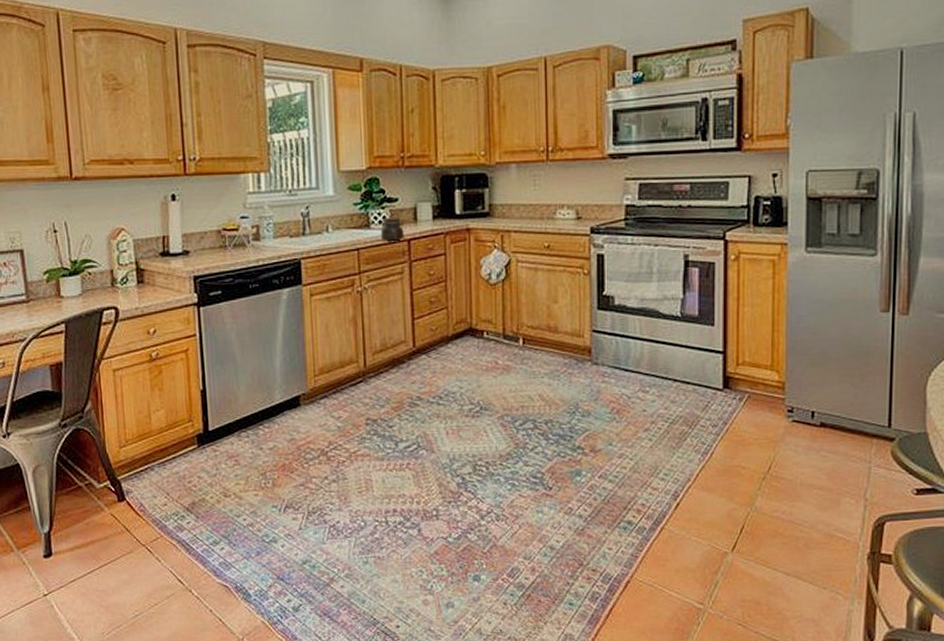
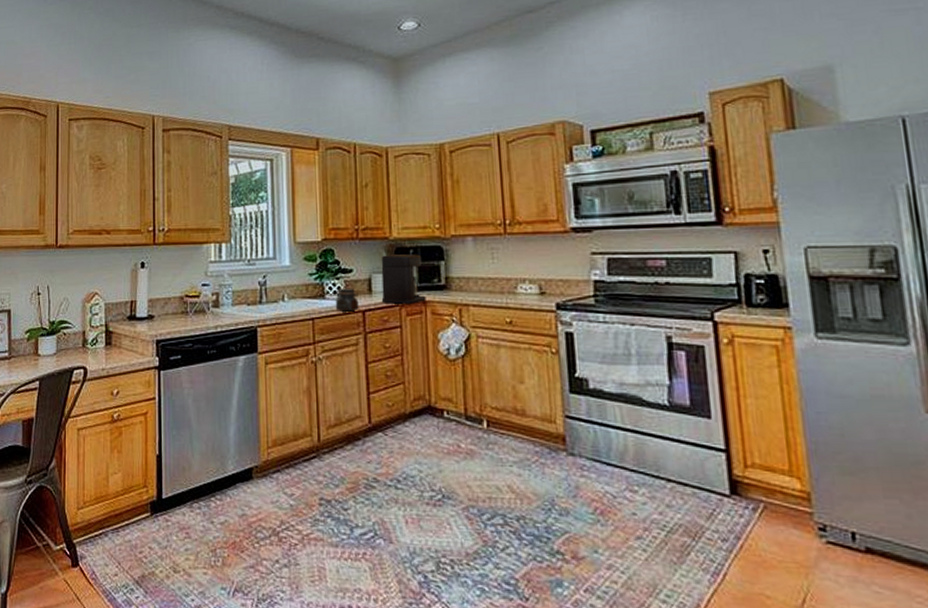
coffee maker: none [426,182,470,233] -> present [381,254,426,305]

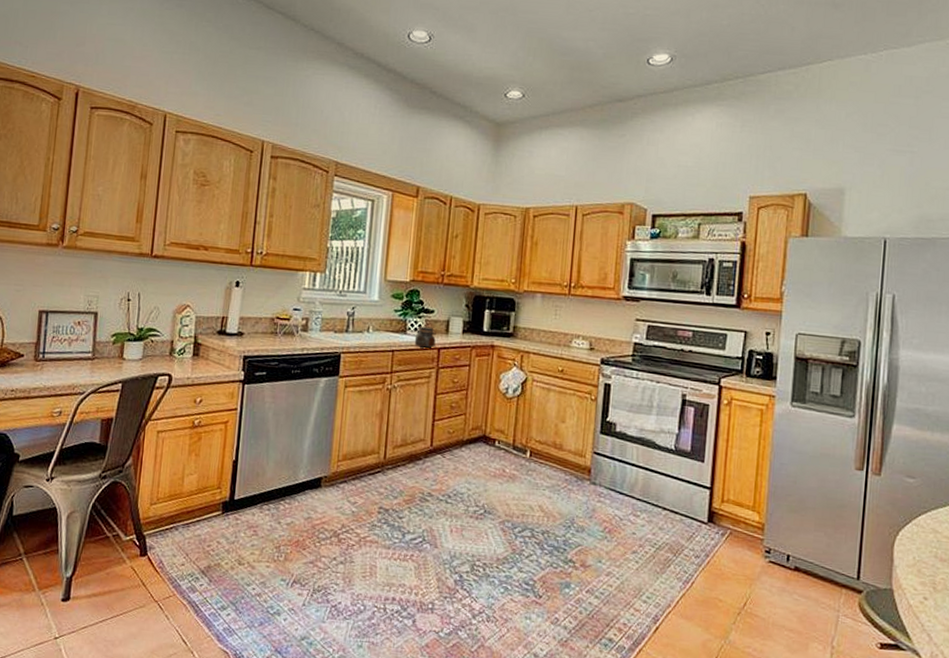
coffee maker: present [381,254,426,305] -> none [456,301,495,348]

